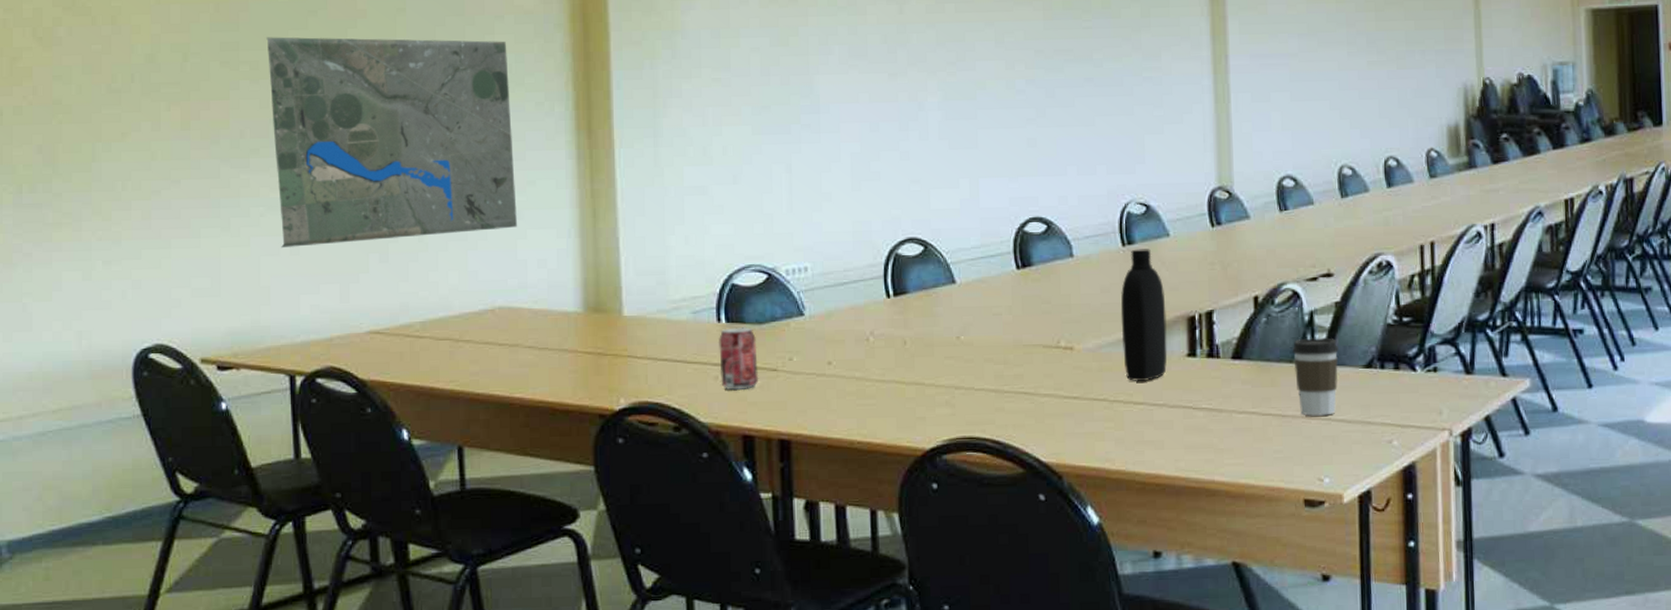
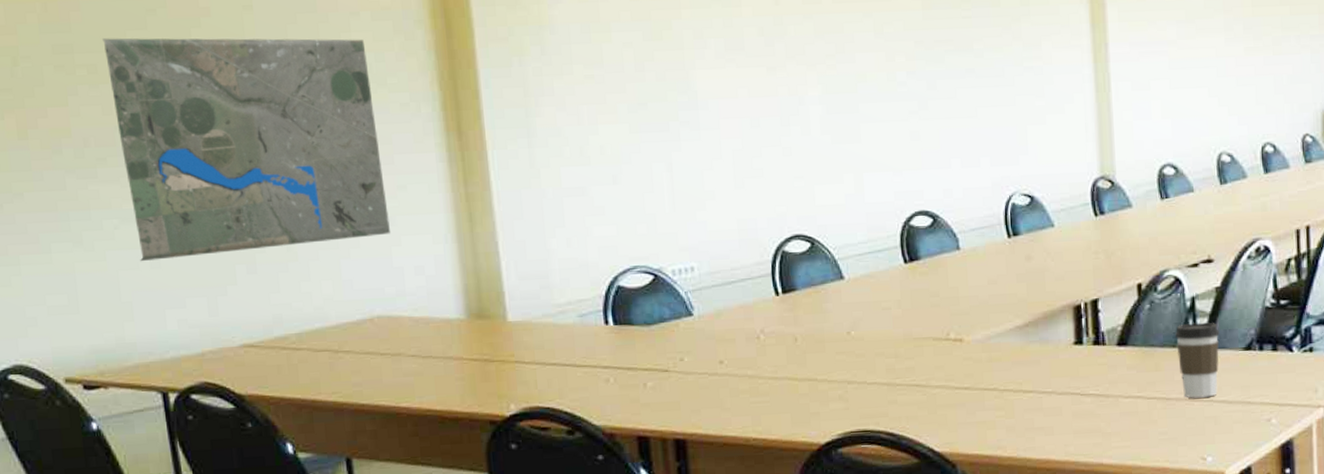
beverage can: present [719,326,759,391] -> none [607,328,651,393]
bottle: present [1120,249,1167,382] -> none [1008,240,1055,371]

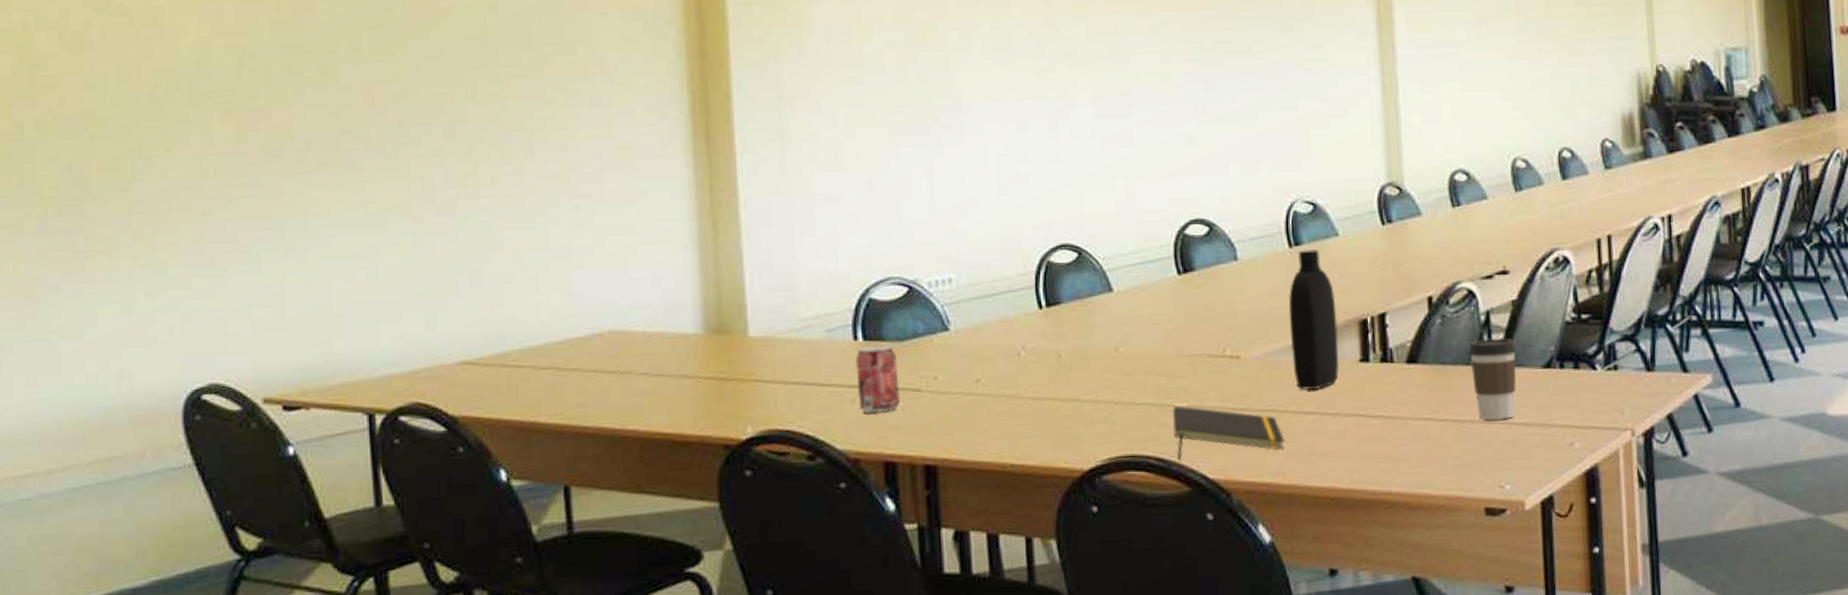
road map: present [102,38,390,262] -> none [336,38,627,273]
beverage can: none [607,328,651,393] -> present [856,344,901,415]
notepad: none [901,384,1005,434] -> present [1172,405,1285,460]
bottle: none [1008,240,1055,371] -> present [1288,249,1339,391]

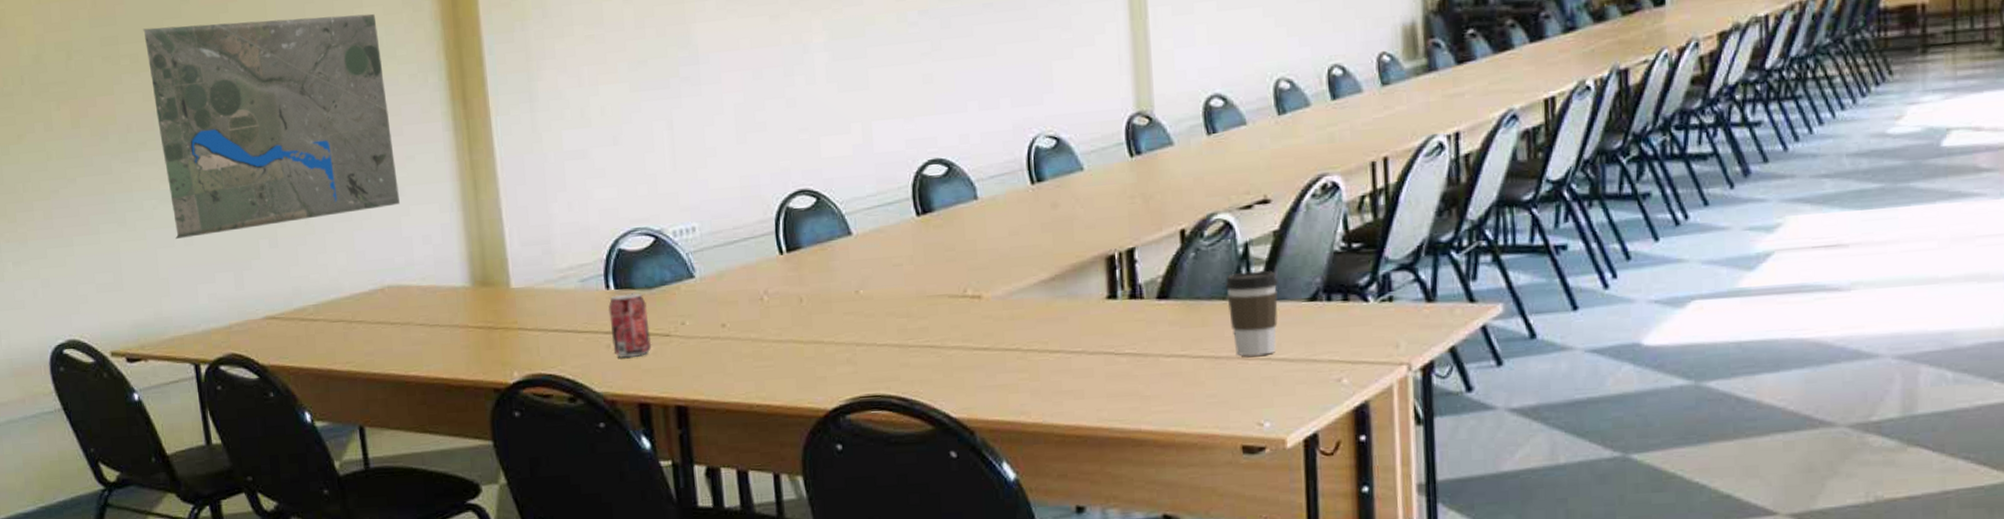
road map: none [336,38,627,273] -> present [143,13,400,240]
notepad: present [1172,405,1285,460] -> none [913,346,1029,399]
bottle: present [1288,249,1339,391] -> none [1031,185,1085,329]

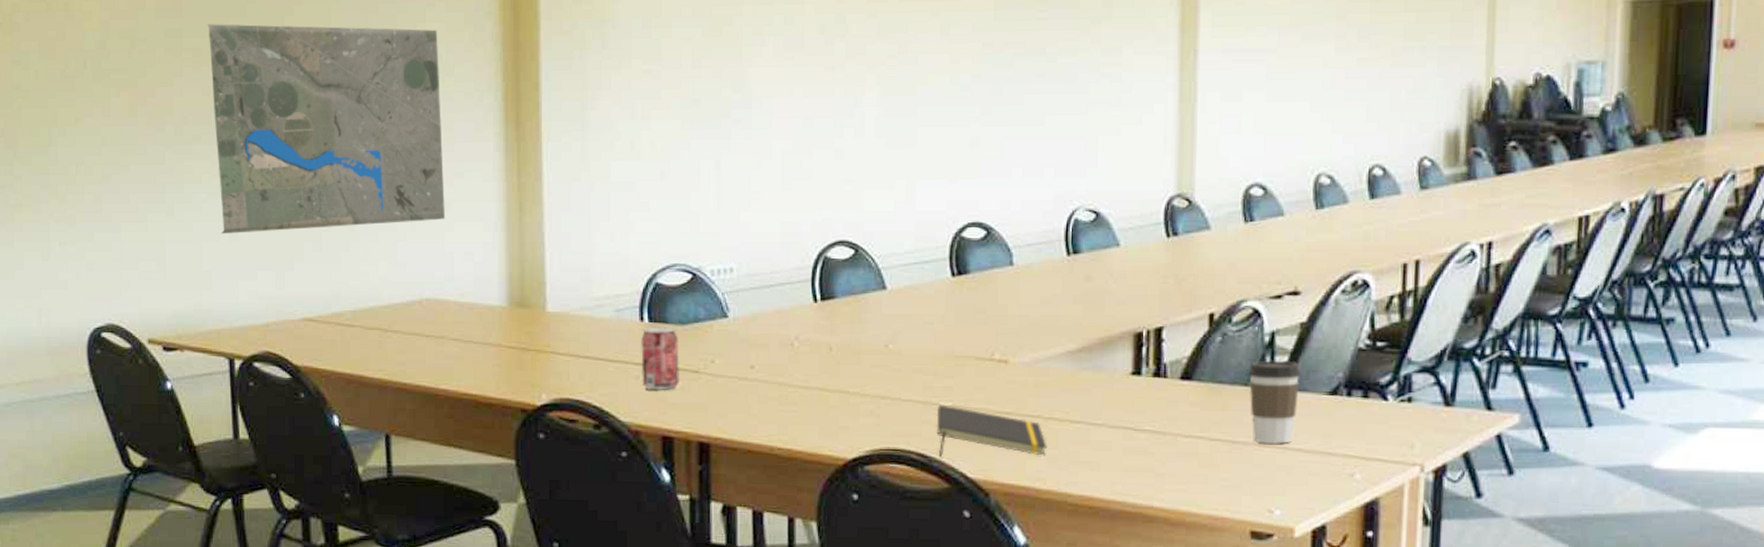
notepad: none [913,346,1029,399] -> present [936,404,1048,457]

